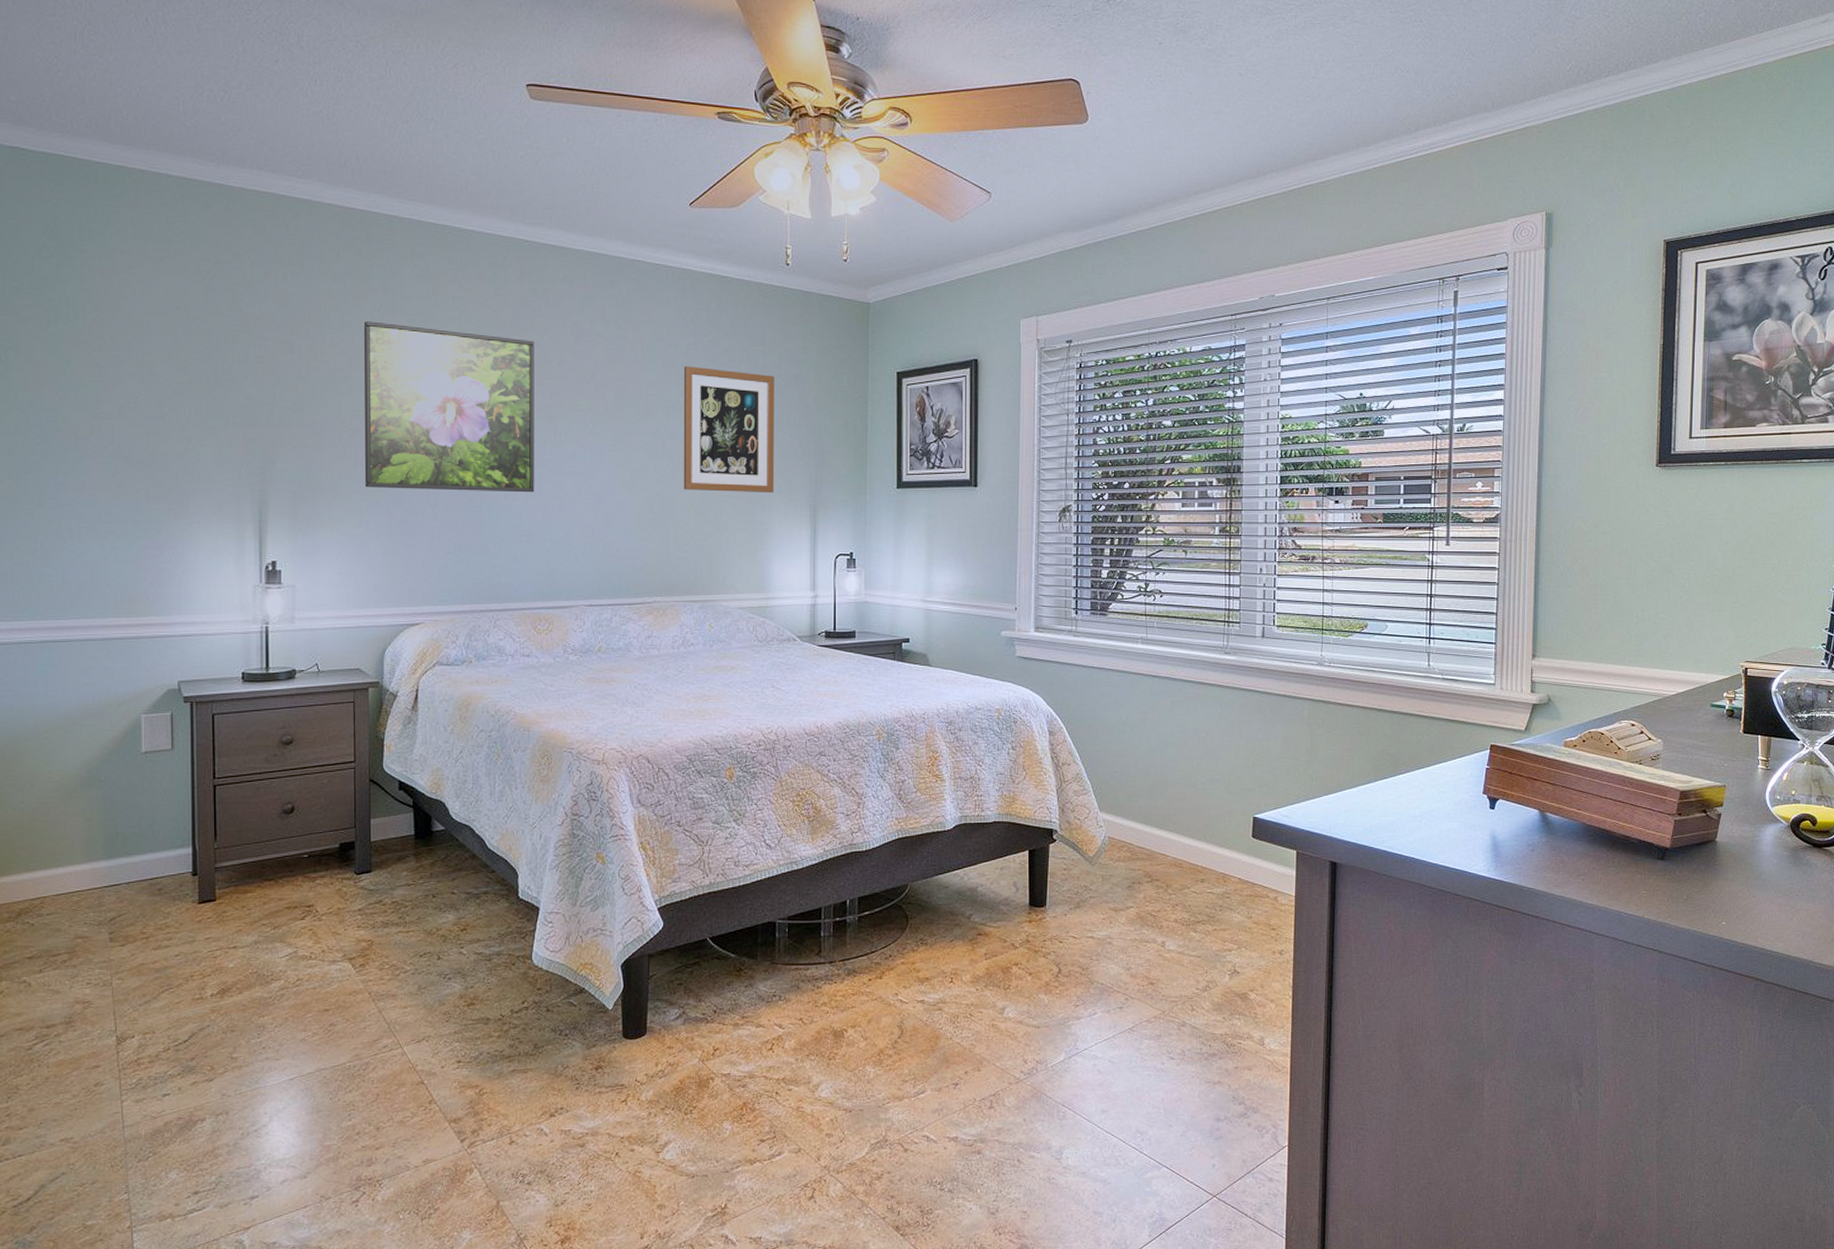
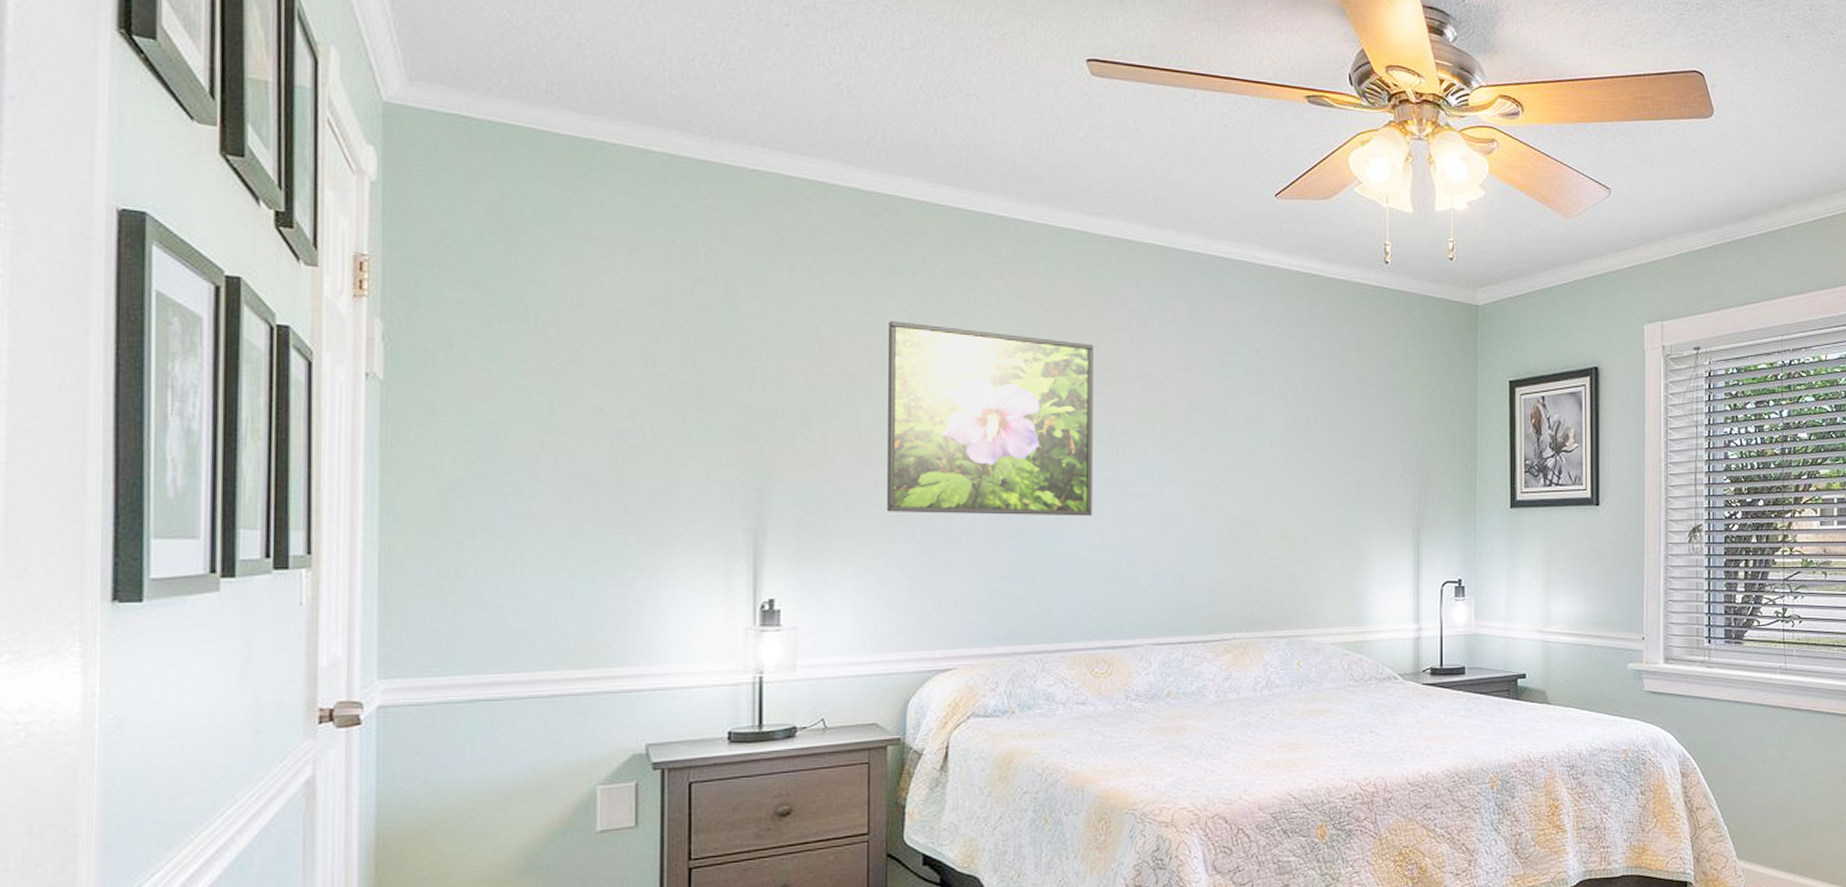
wall art: present [683,366,775,494] -> none [1267,373,1372,515]

